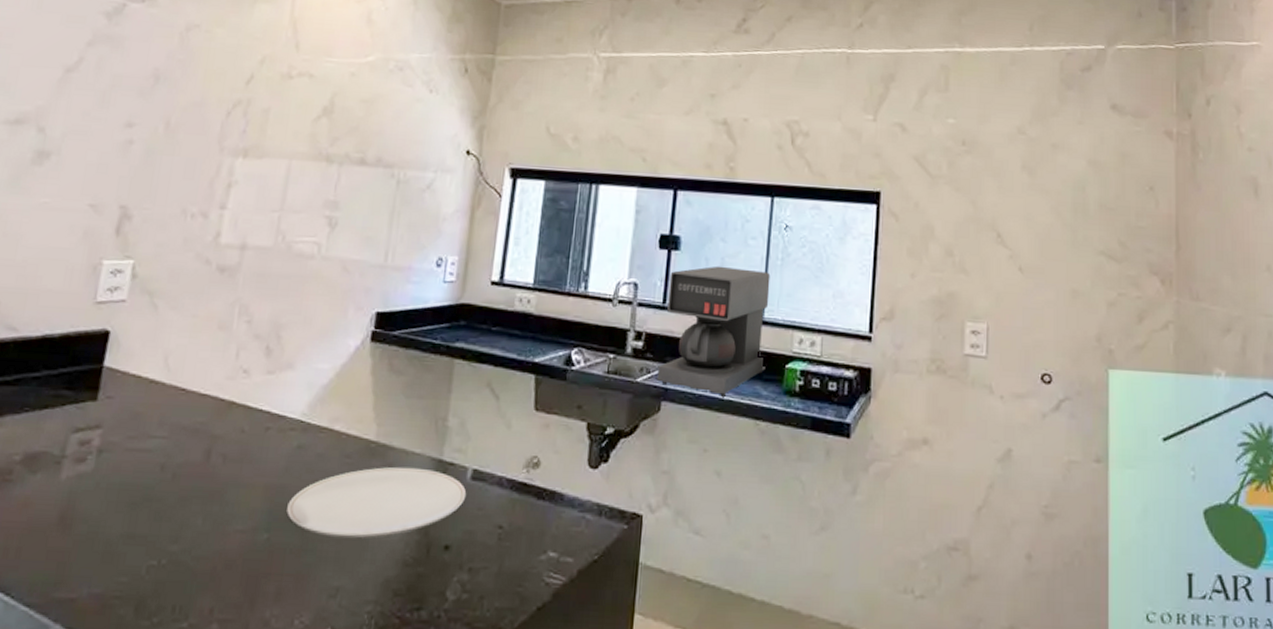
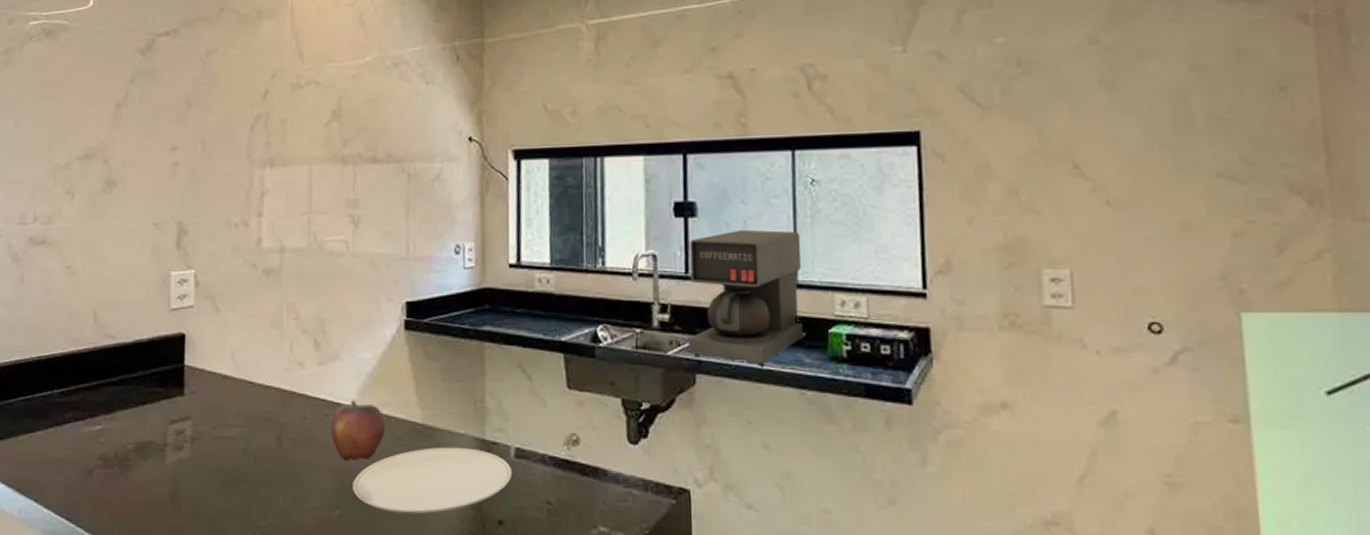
fruit: none [270,413,335,479] -> present [331,400,385,461]

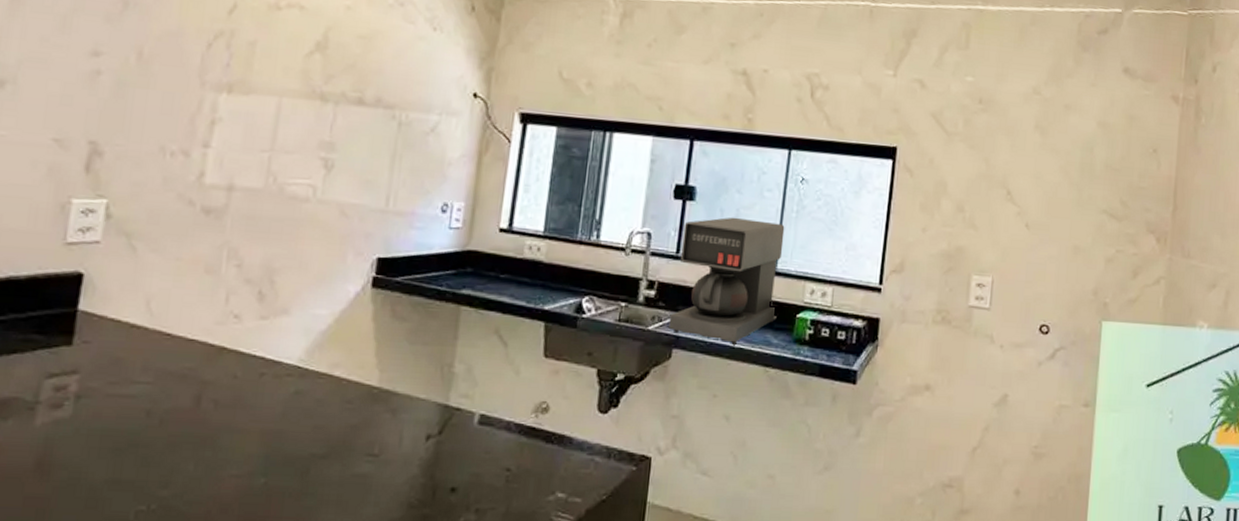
fruit: present [331,400,385,461] -> none [265,359,335,425]
plate: present [353,447,513,514] -> none [285,412,474,482]

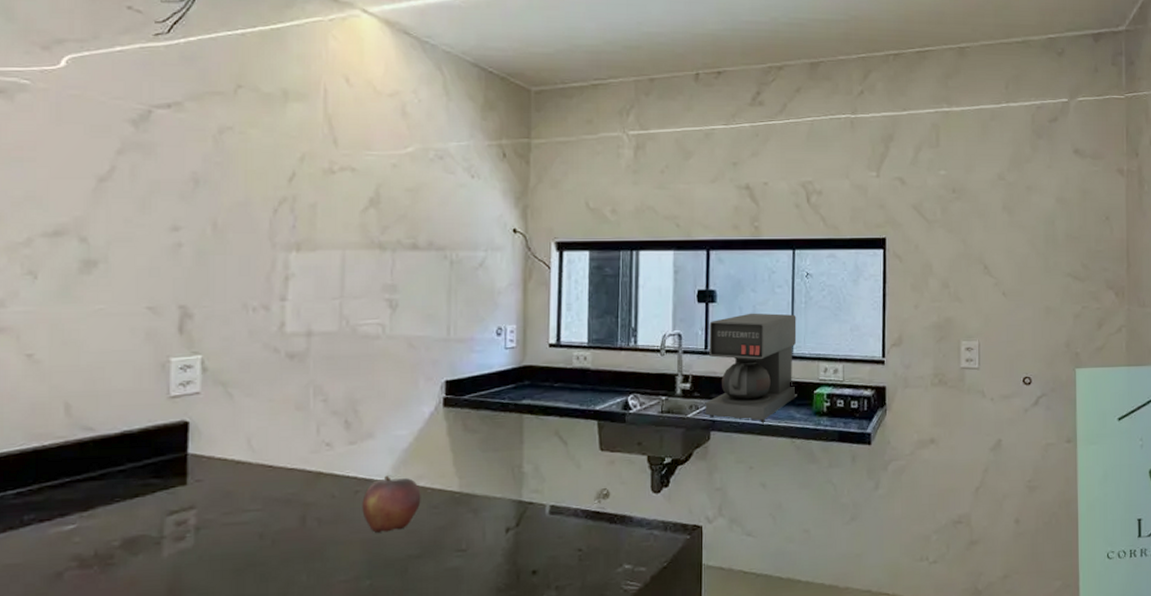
fruit: none [265,359,335,425] -> present [362,475,421,533]

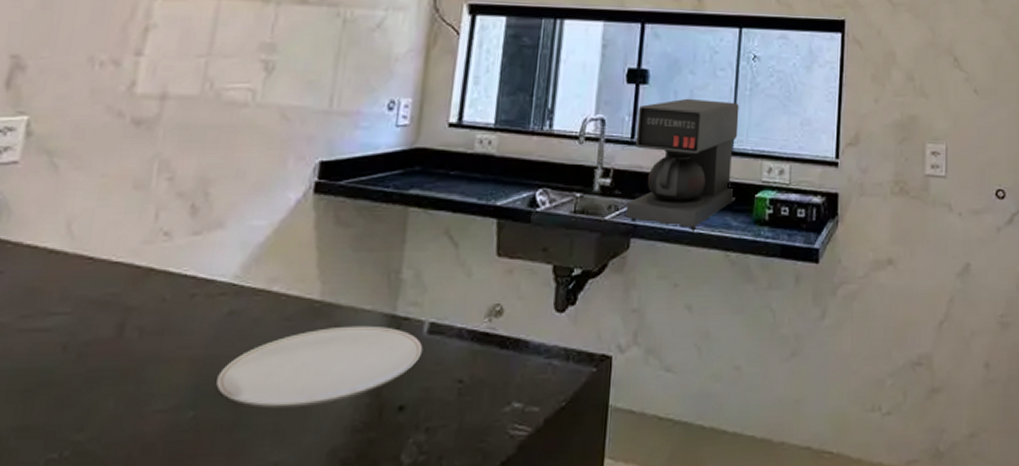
fruit: present [362,475,421,533] -> none [196,276,273,349]
plate: none [385,509,547,576] -> present [216,325,423,409]

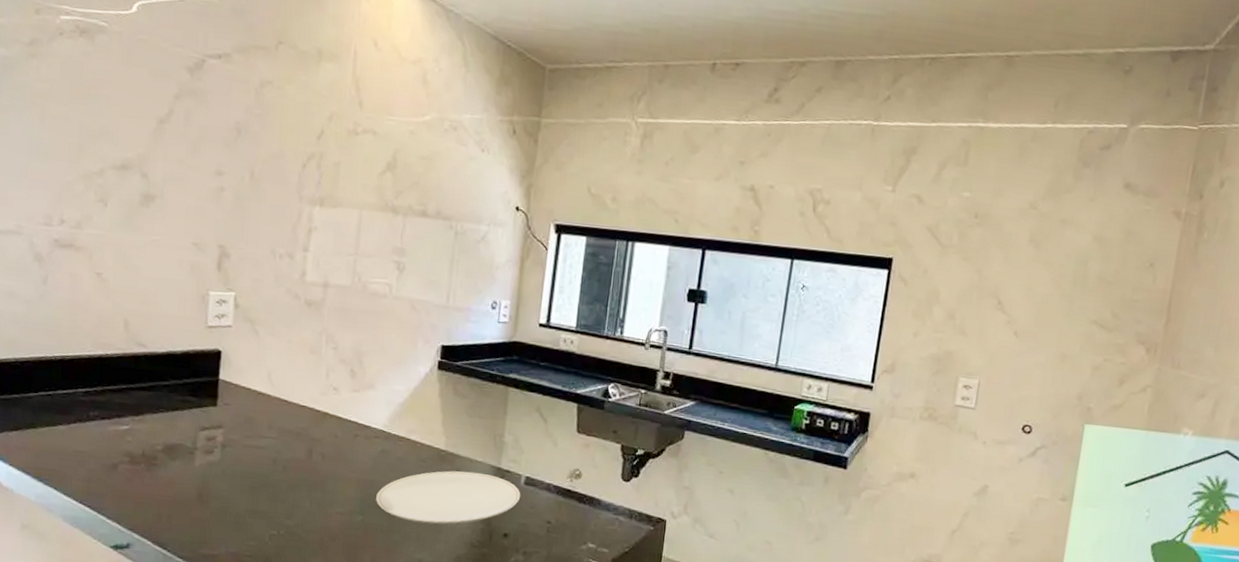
coffee maker: present [626,98,739,230] -> none [682,318,786,430]

